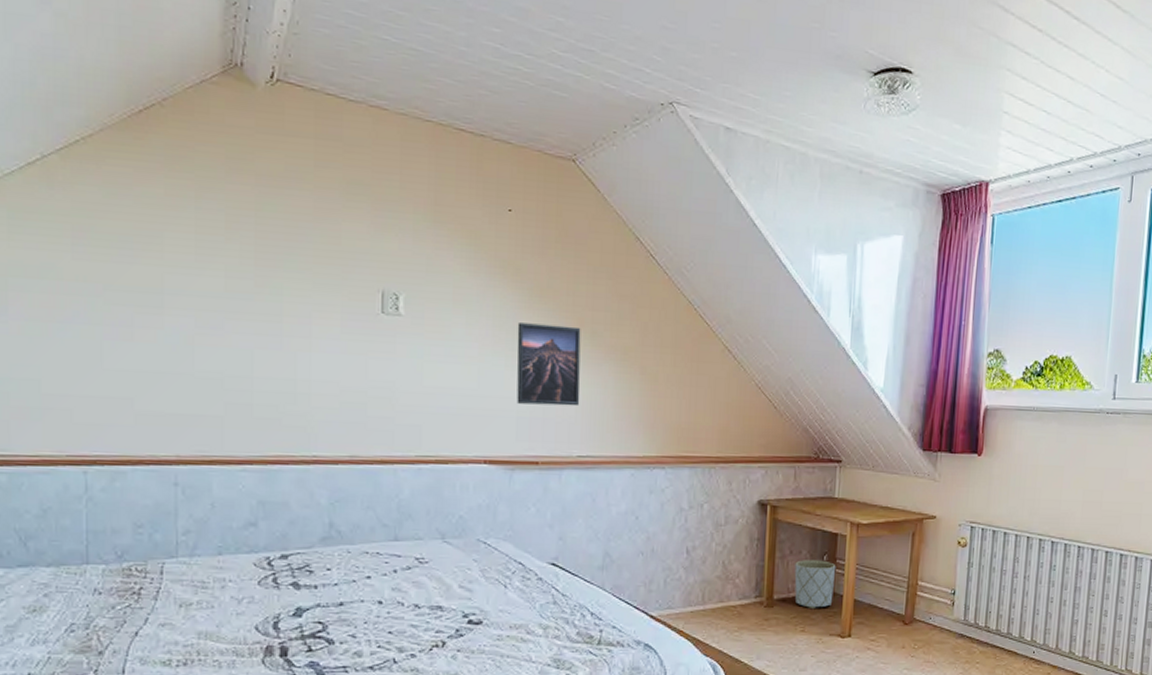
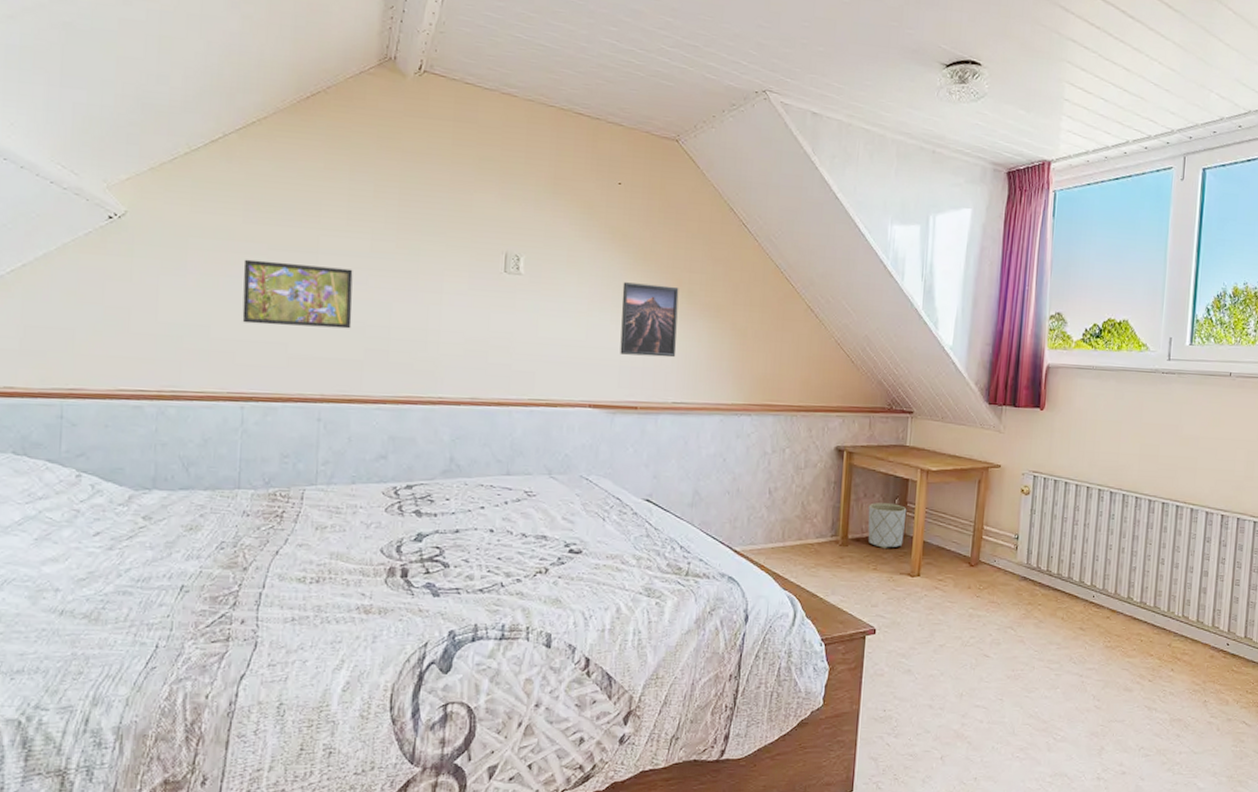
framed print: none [76,302,208,381] -> present [242,259,353,329]

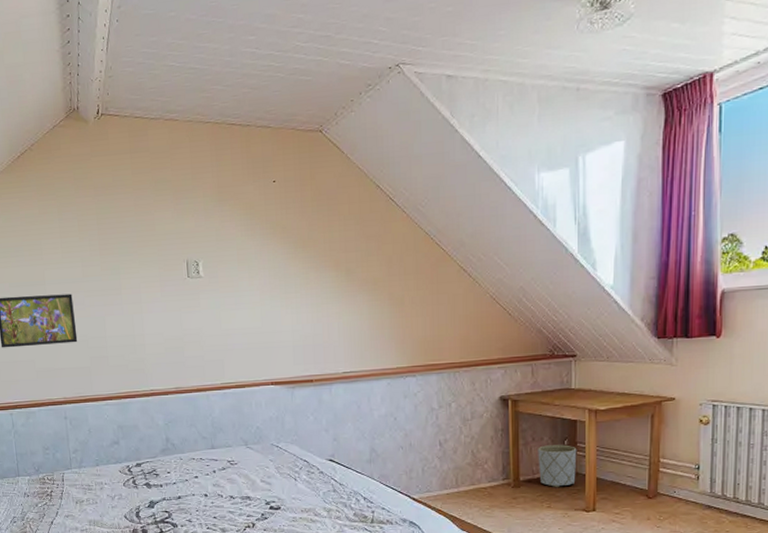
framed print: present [620,282,679,358] -> none [287,267,342,335]

